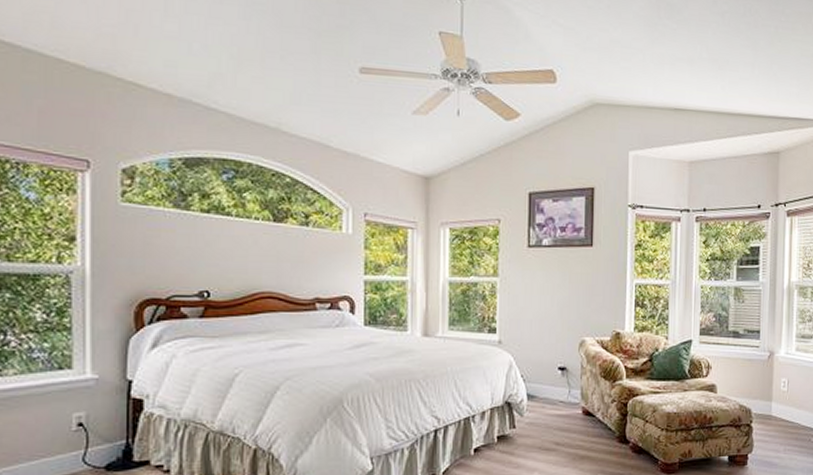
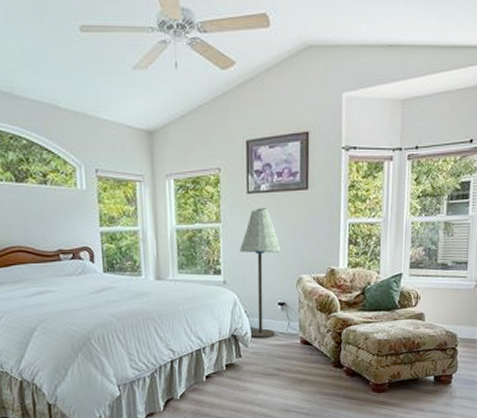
floor lamp: none [518,263,562,408] -> present [240,208,280,339]

